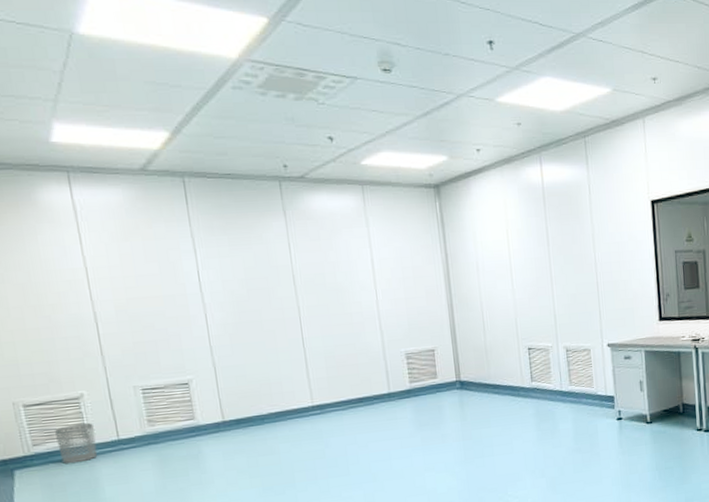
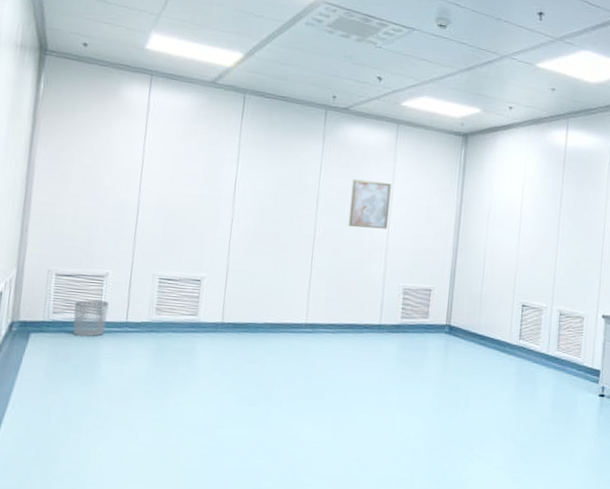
wall art: none [326,249,375,301] -> present [349,179,391,229]

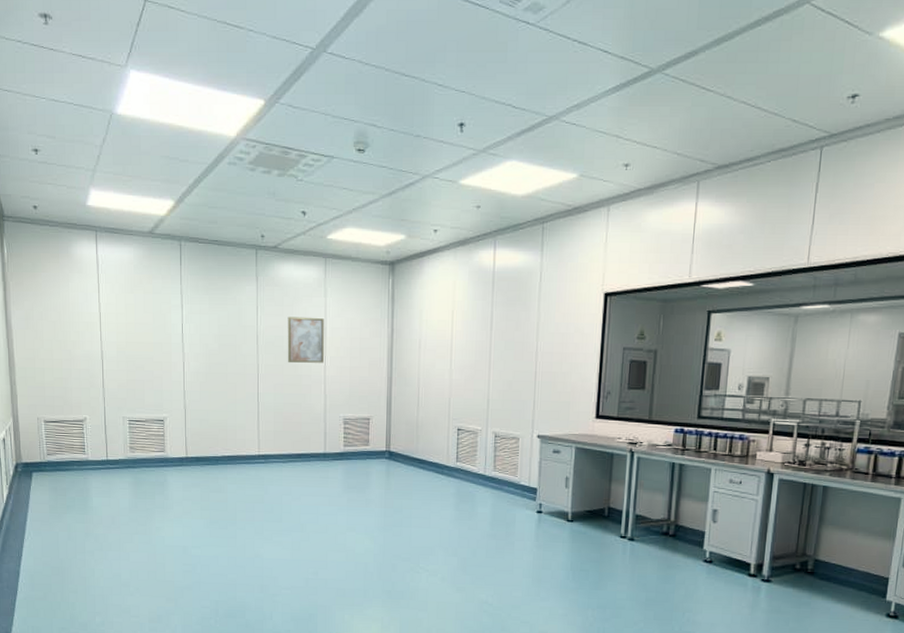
waste bin: present [73,300,109,337] -> none [63,442,91,474]

